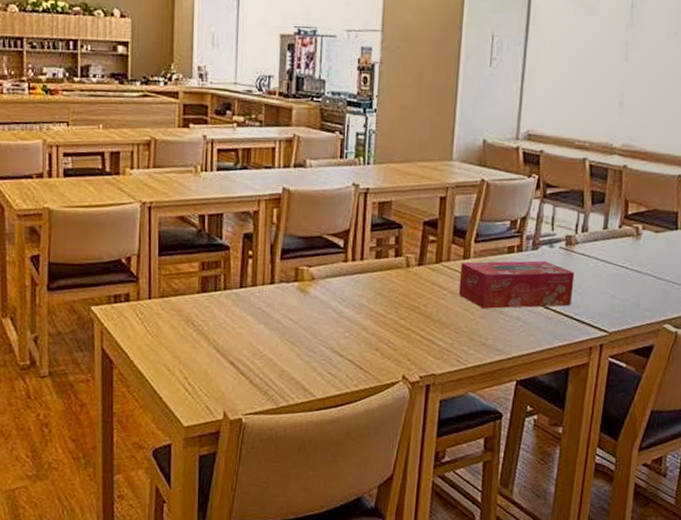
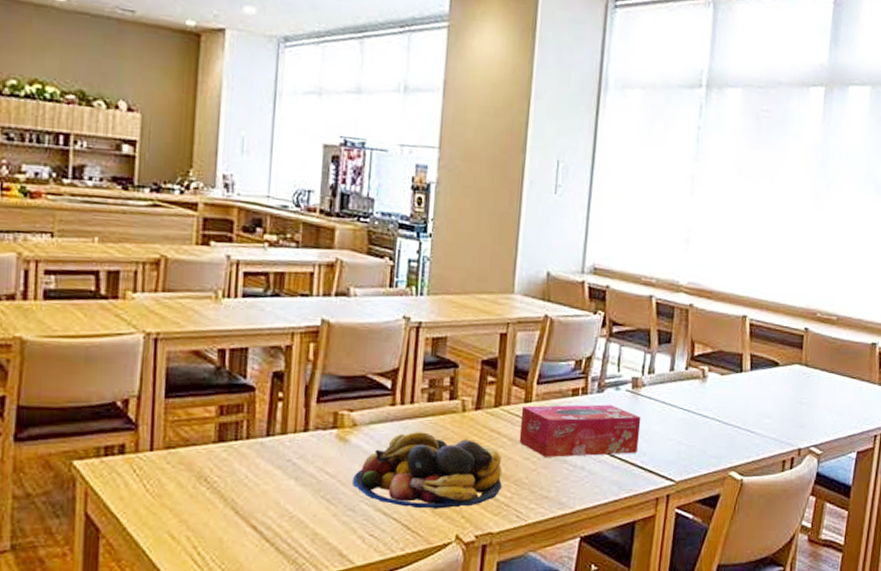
fruit bowl: none [313,285,443,352] -> present [353,432,502,509]

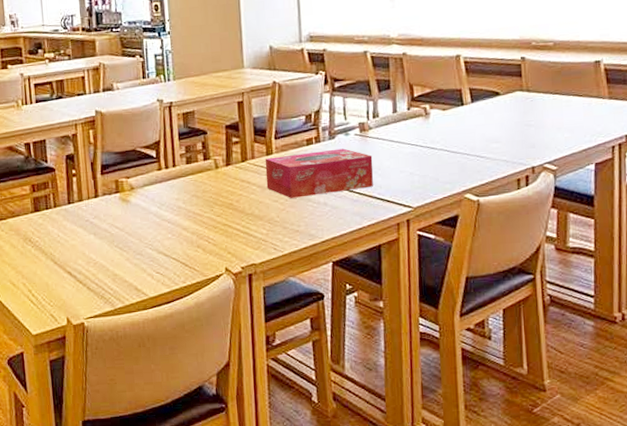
fruit bowl: present [353,432,502,509] -> none [137,188,258,249]

